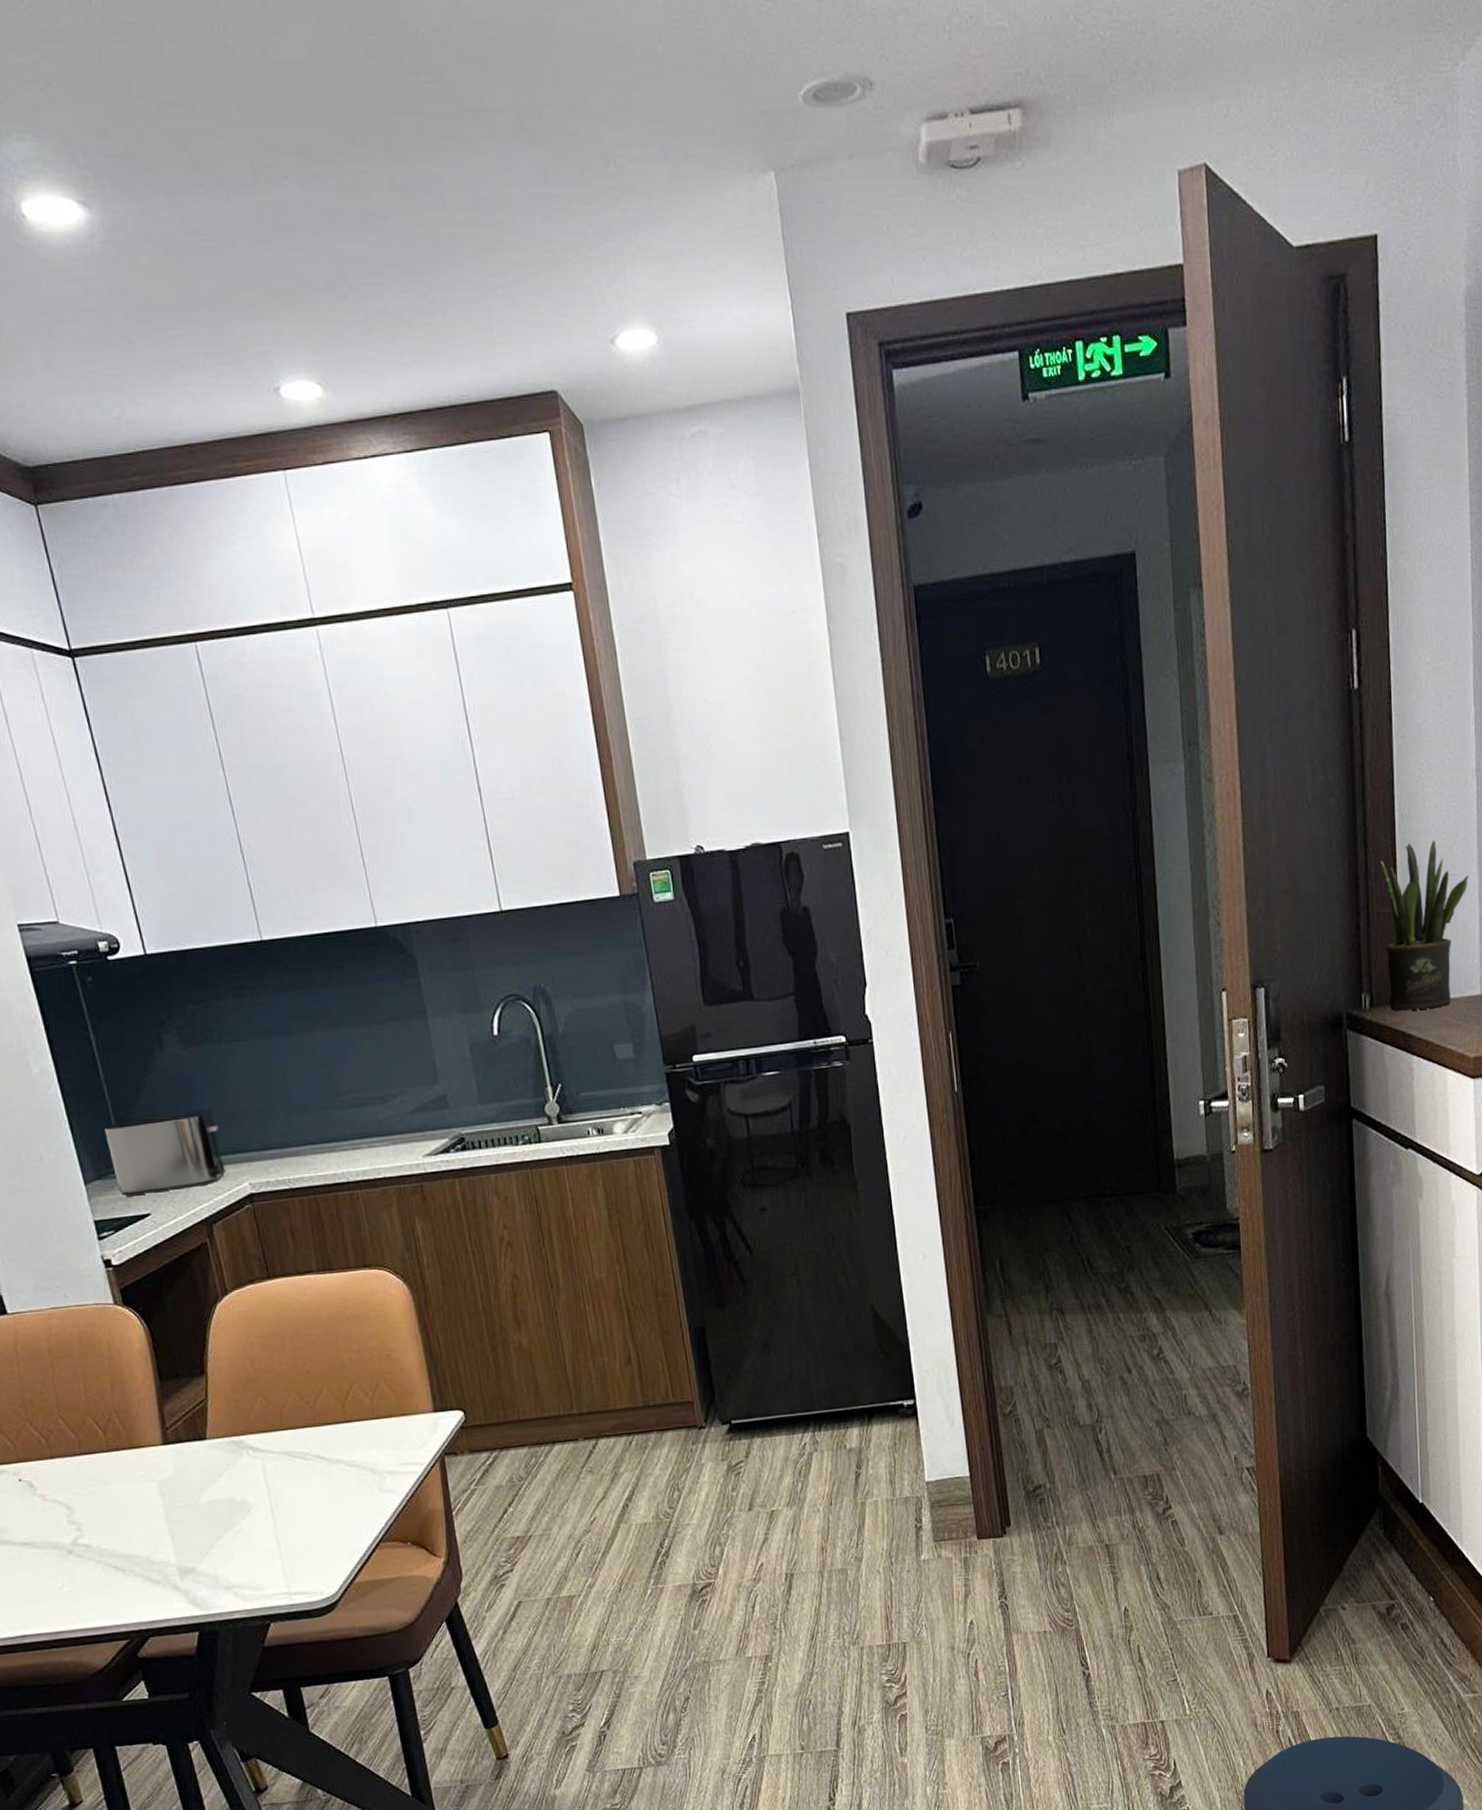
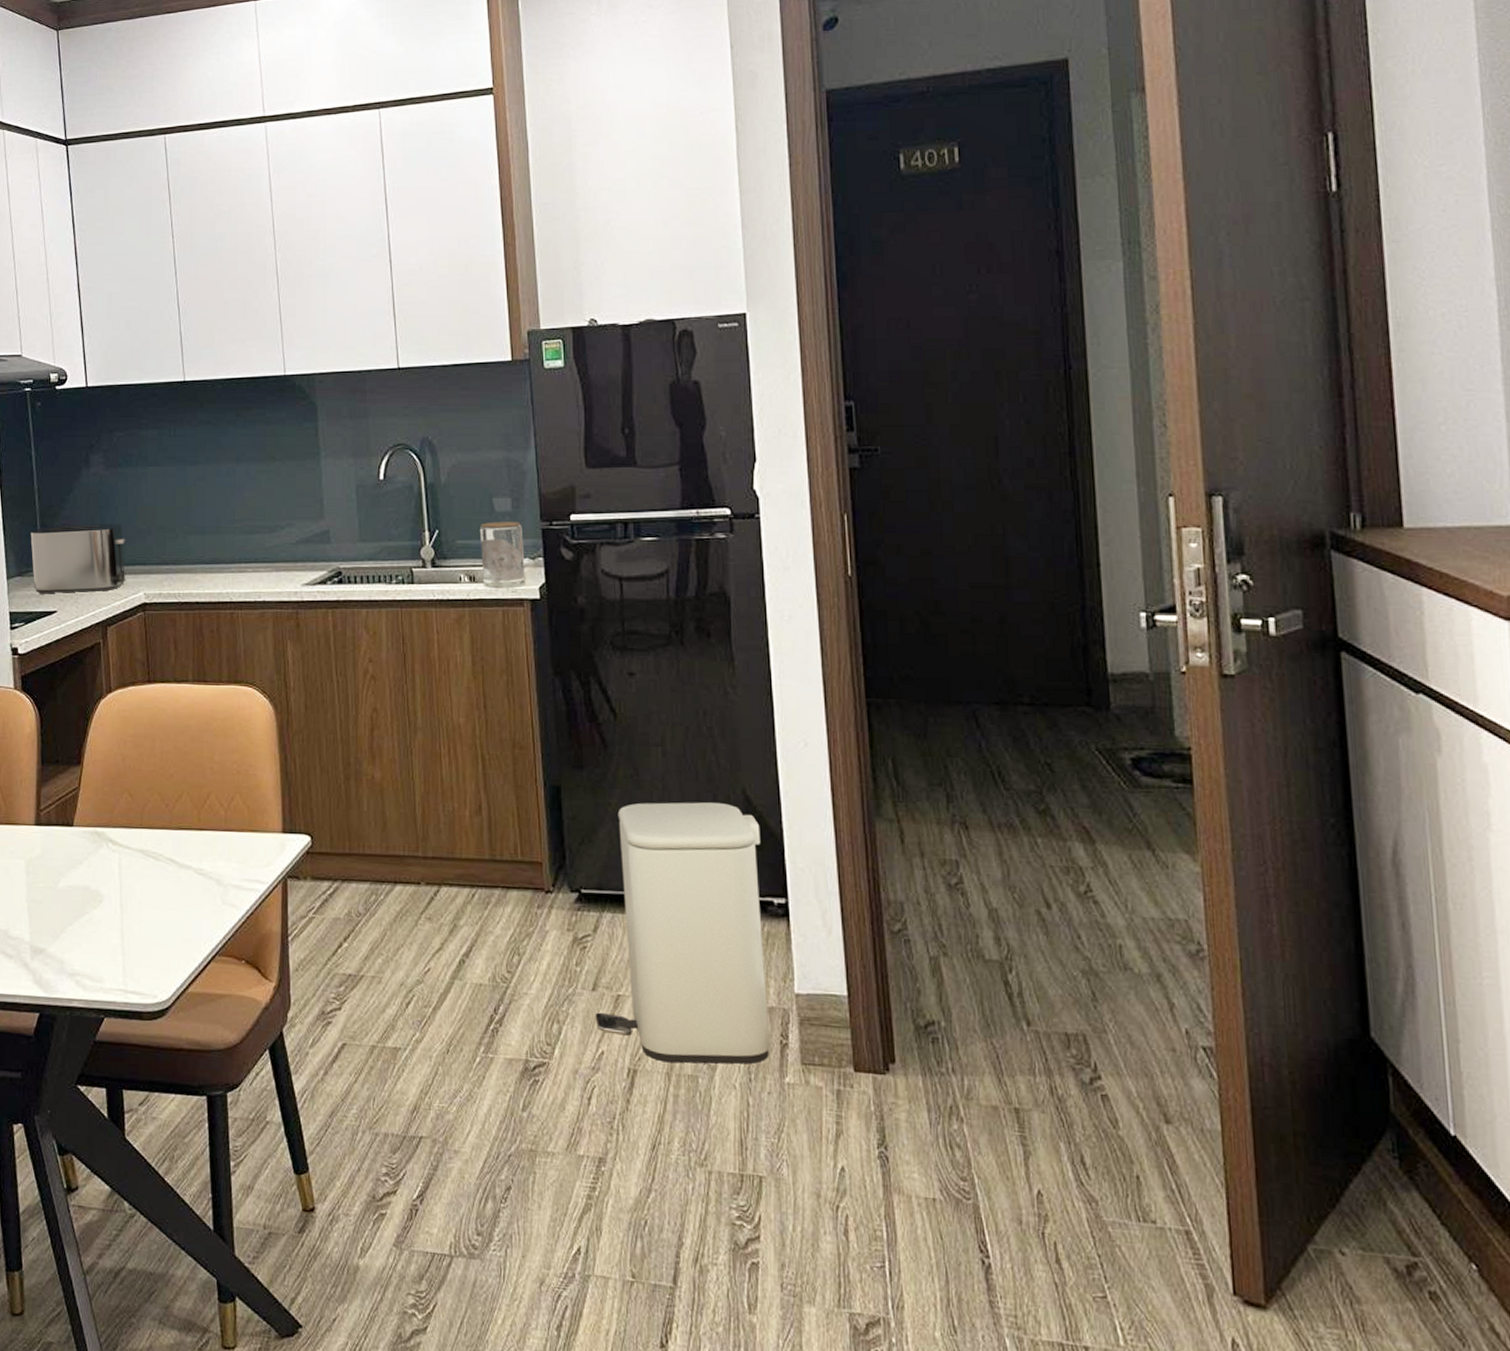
jar: none [603,1068,654,1140] -> present [479,522,526,590]
pedal bin: none [752,1321,907,1562] -> present [595,802,770,1064]
potted plant: present [1381,840,1470,1011] -> none [1371,352,1492,536]

